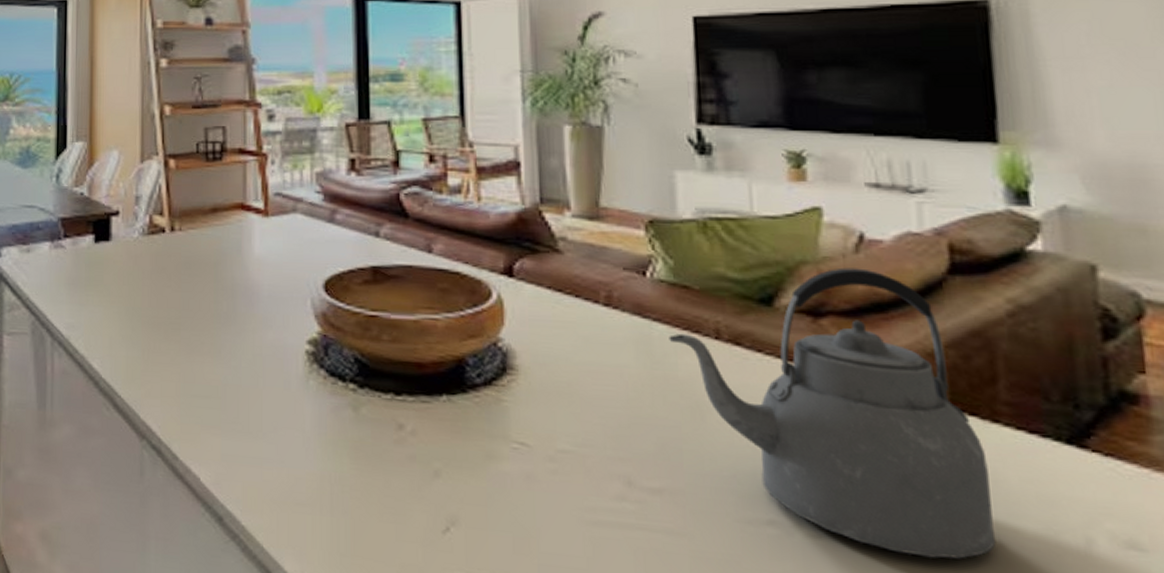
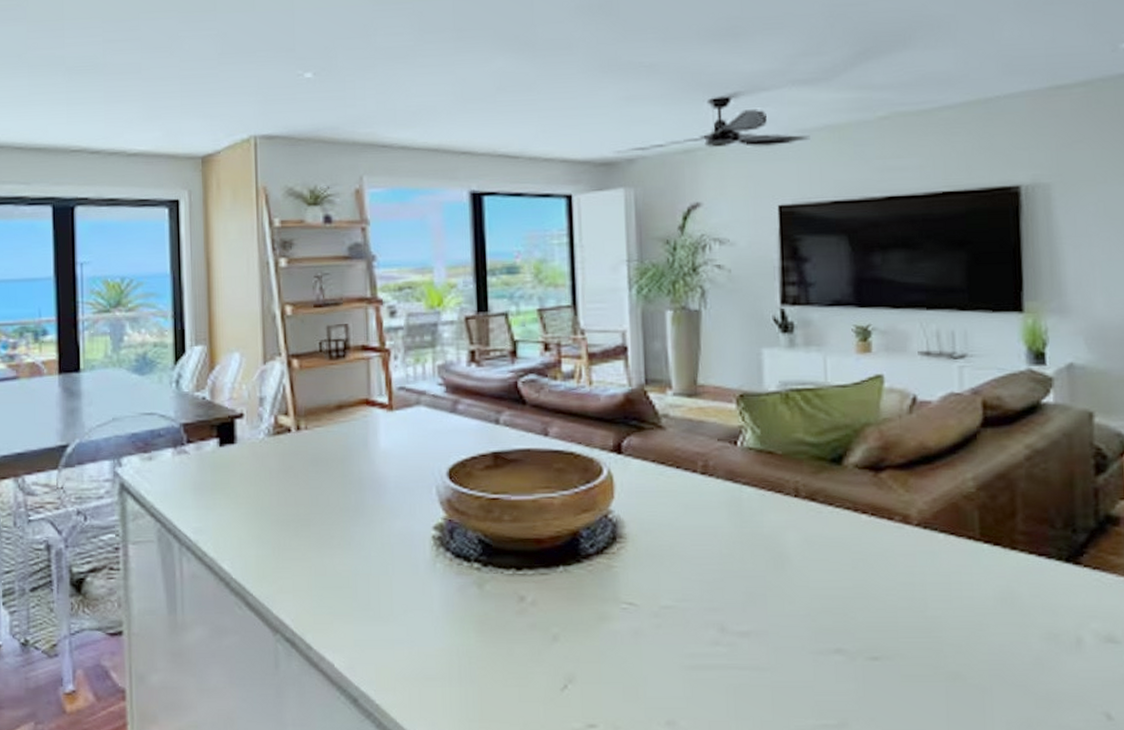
kettle: present [669,267,997,559] -> none [756,426,1011,666]

